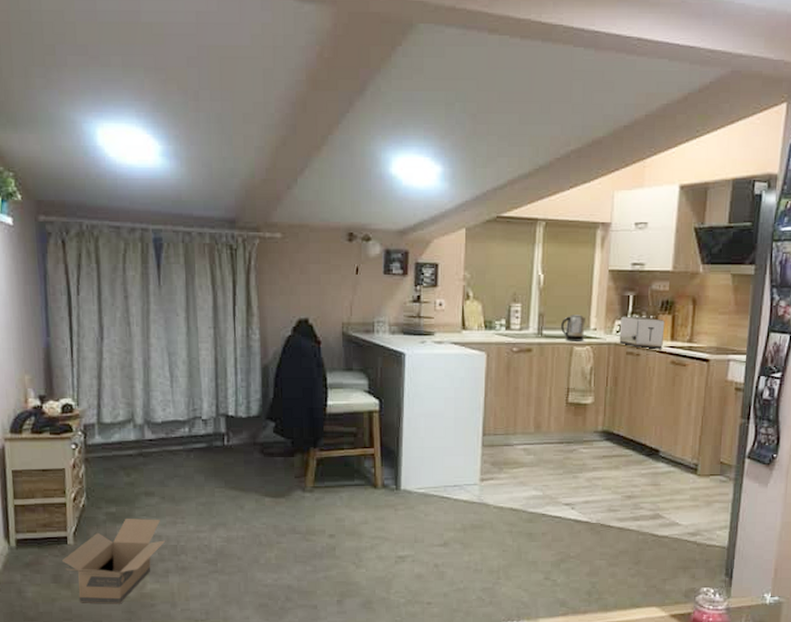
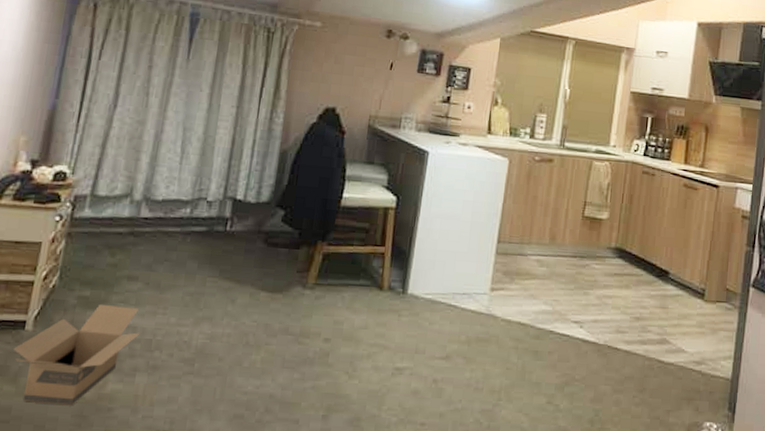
kettle: present [560,315,587,341] -> none [582,130,607,157]
toaster: present [619,316,665,349] -> none [636,136,680,171]

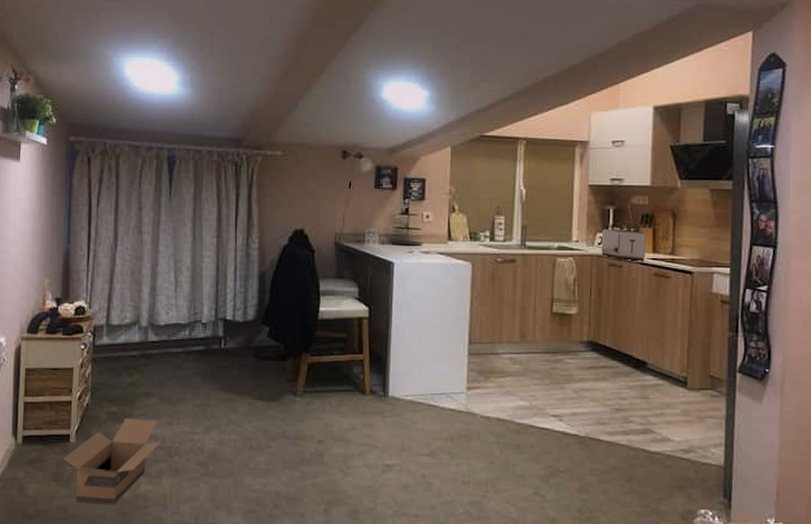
toaster: none [636,136,680,171] -> present [601,229,646,261]

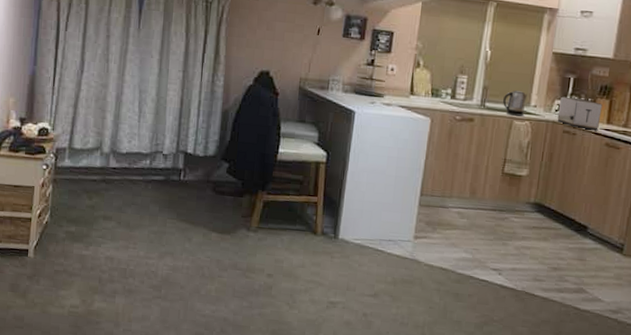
cardboard box: present [64,417,161,505] -> none [21,238,117,318]
kettle: none [543,227,569,253] -> present [502,90,528,117]

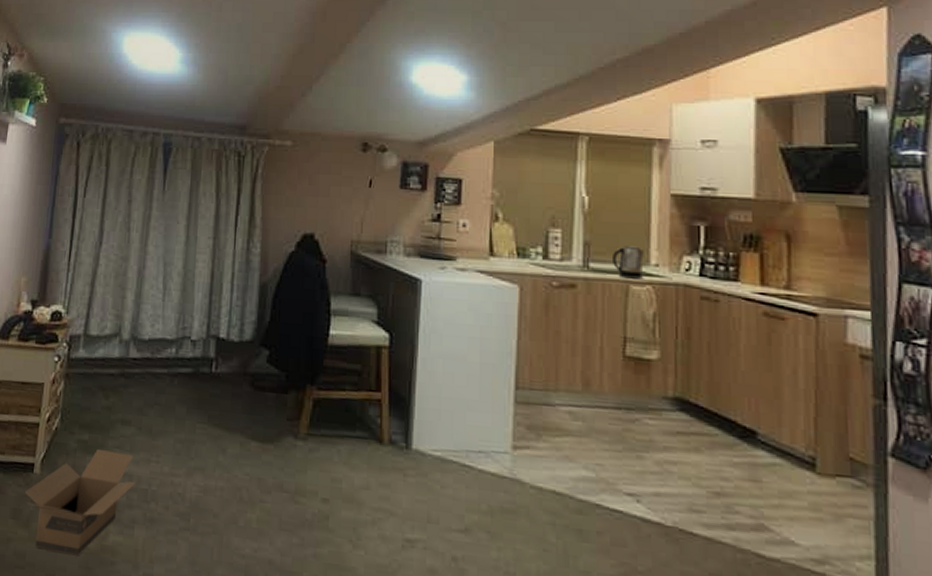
cardboard box: none [21,238,117,318] -> present [25,448,137,556]
toaster: present [557,96,603,131] -> none [689,251,751,295]

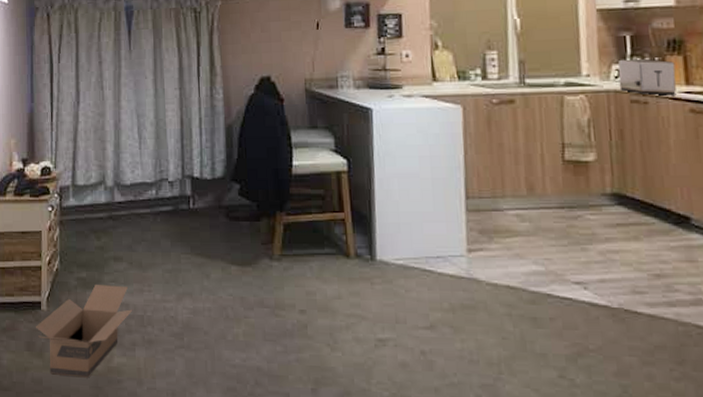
kettle: present [611,246,645,279] -> none [545,60,577,90]
toaster: none [689,251,751,295] -> present [618,58,677,96]

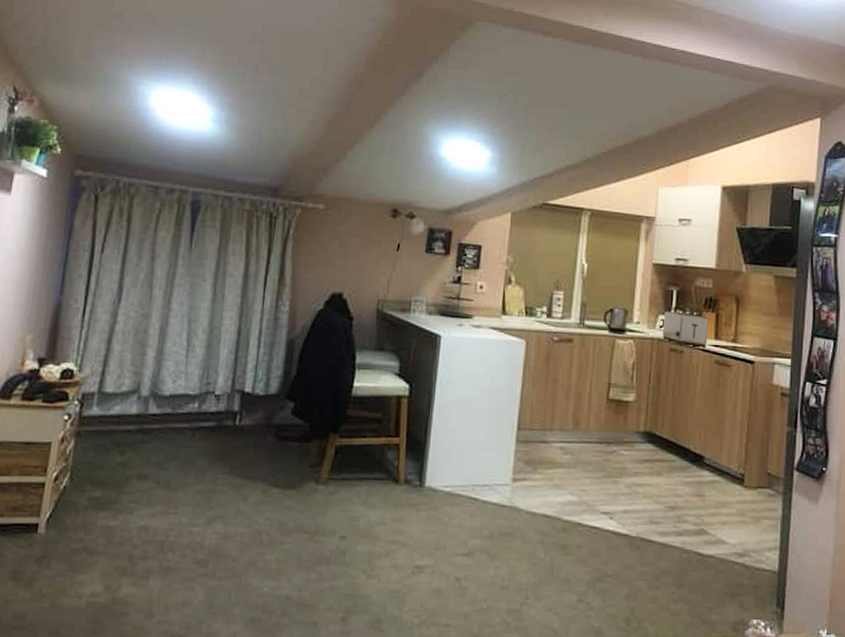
cardboard box: present [36,284,133,378] -> none [27,504,153,611]
kettle: none [545,60,577,90] -> present [602,306,630,335]

